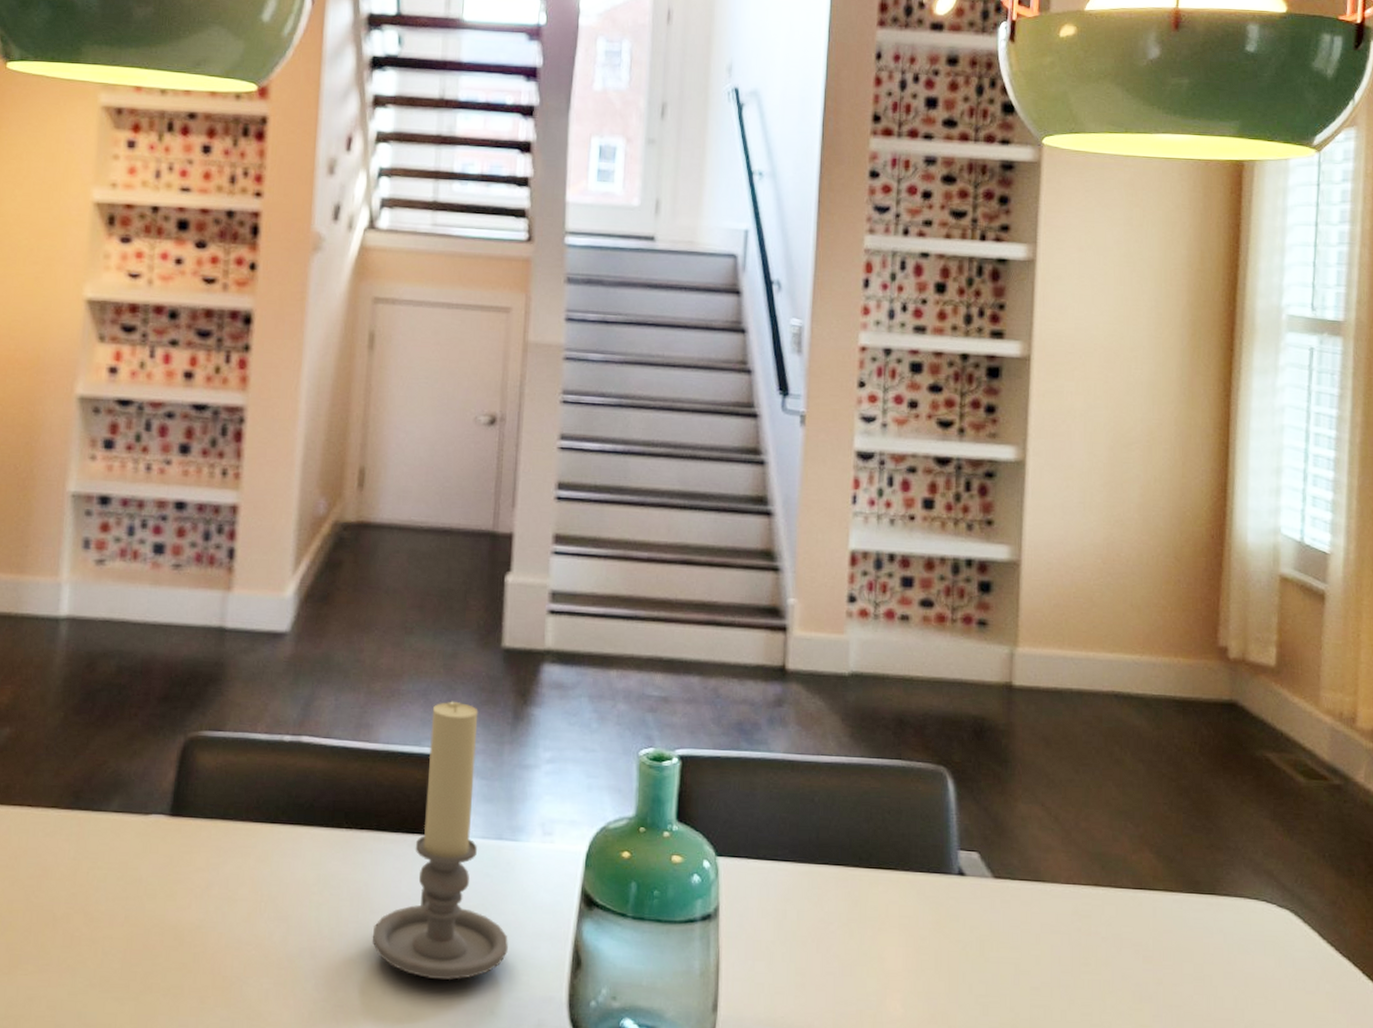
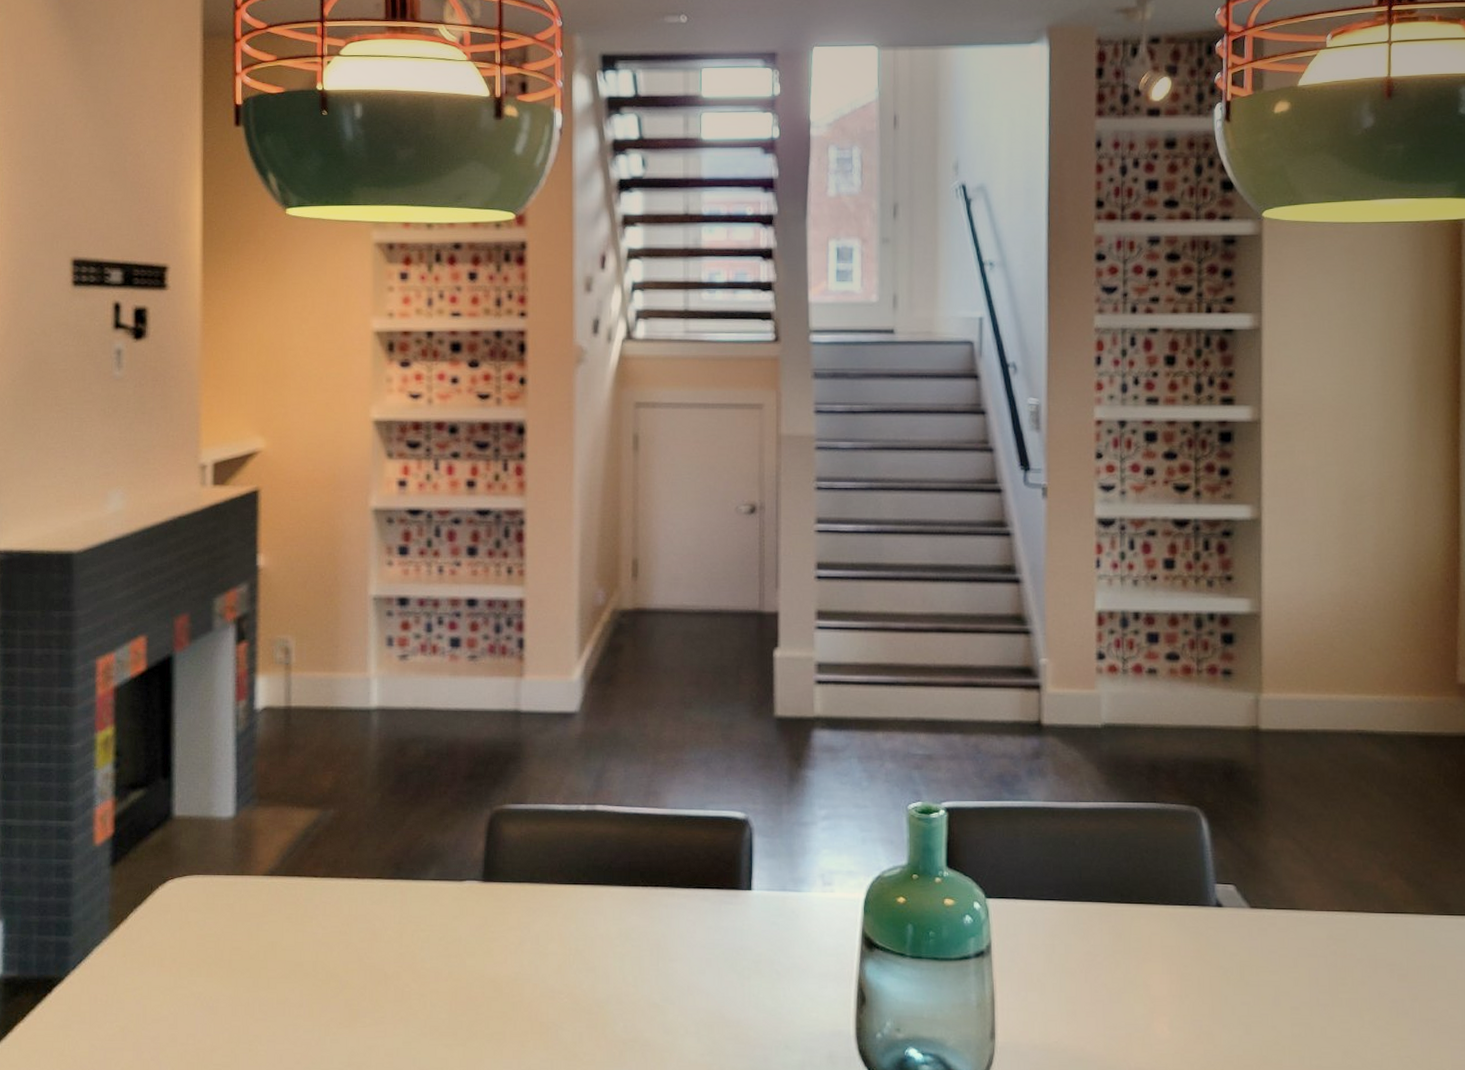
candle holder: present [372,701,508,981] -> none [672,767,797,1019]

